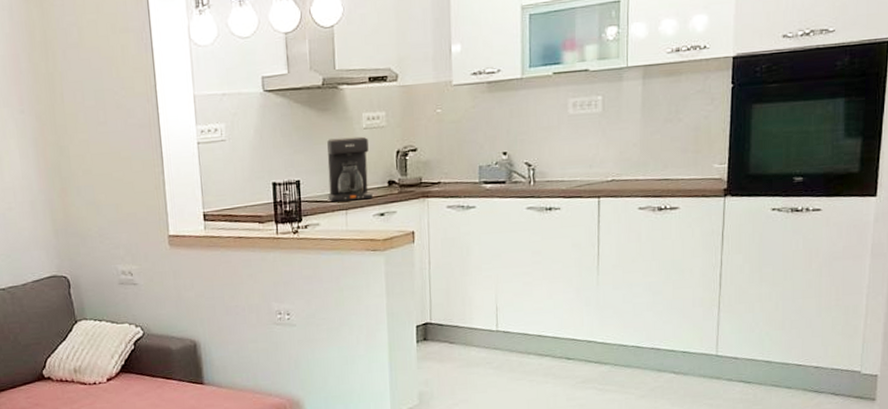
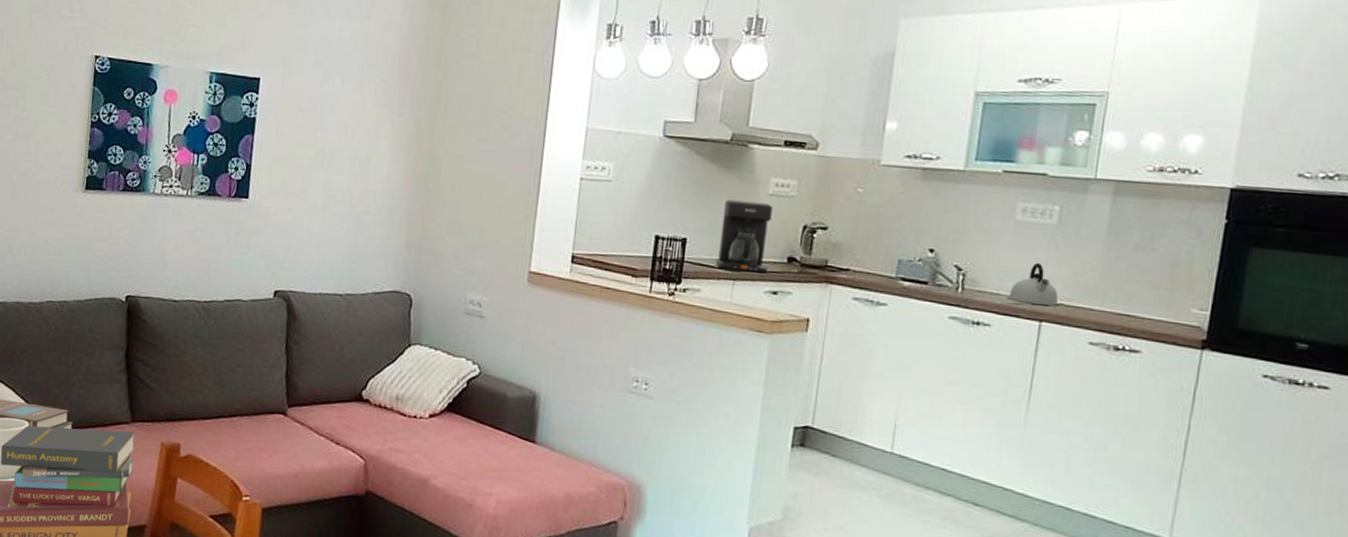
kettle: none [571,148,611,185] -> present [1008,263,1059,307]

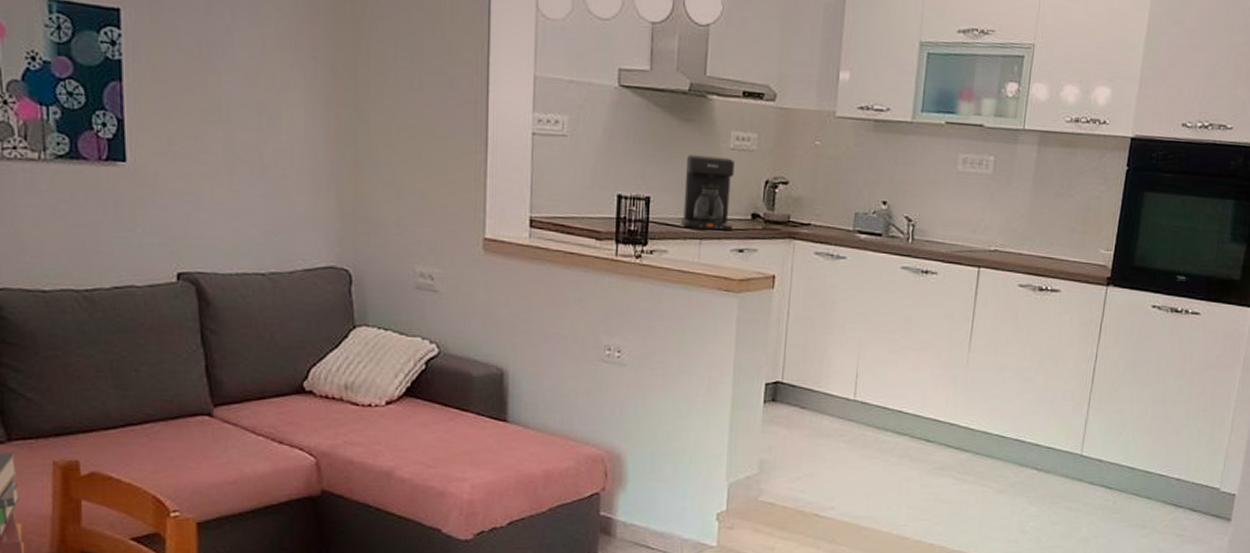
kettle: present [1008,263,1059,307] -> none [951,212,994,253]

